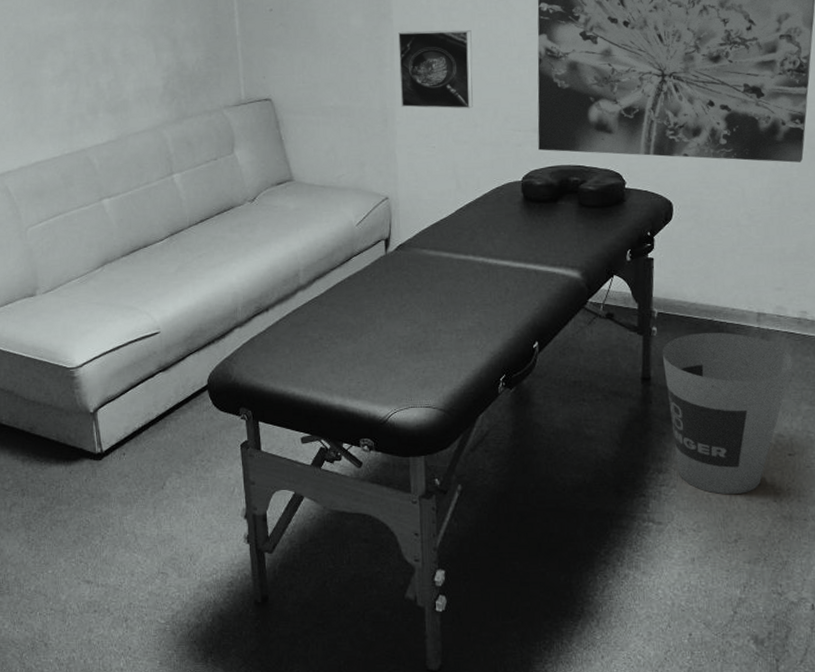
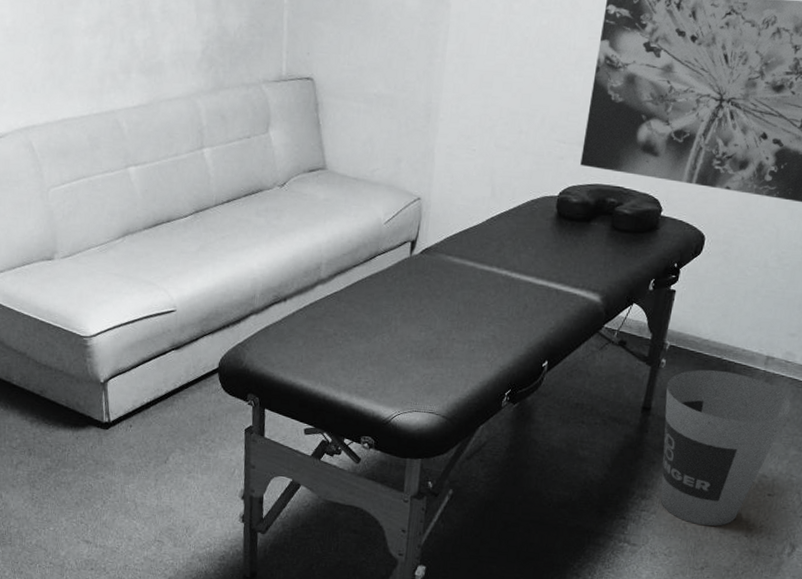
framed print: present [398,29,473,109] -> none [446,19,532,113]

